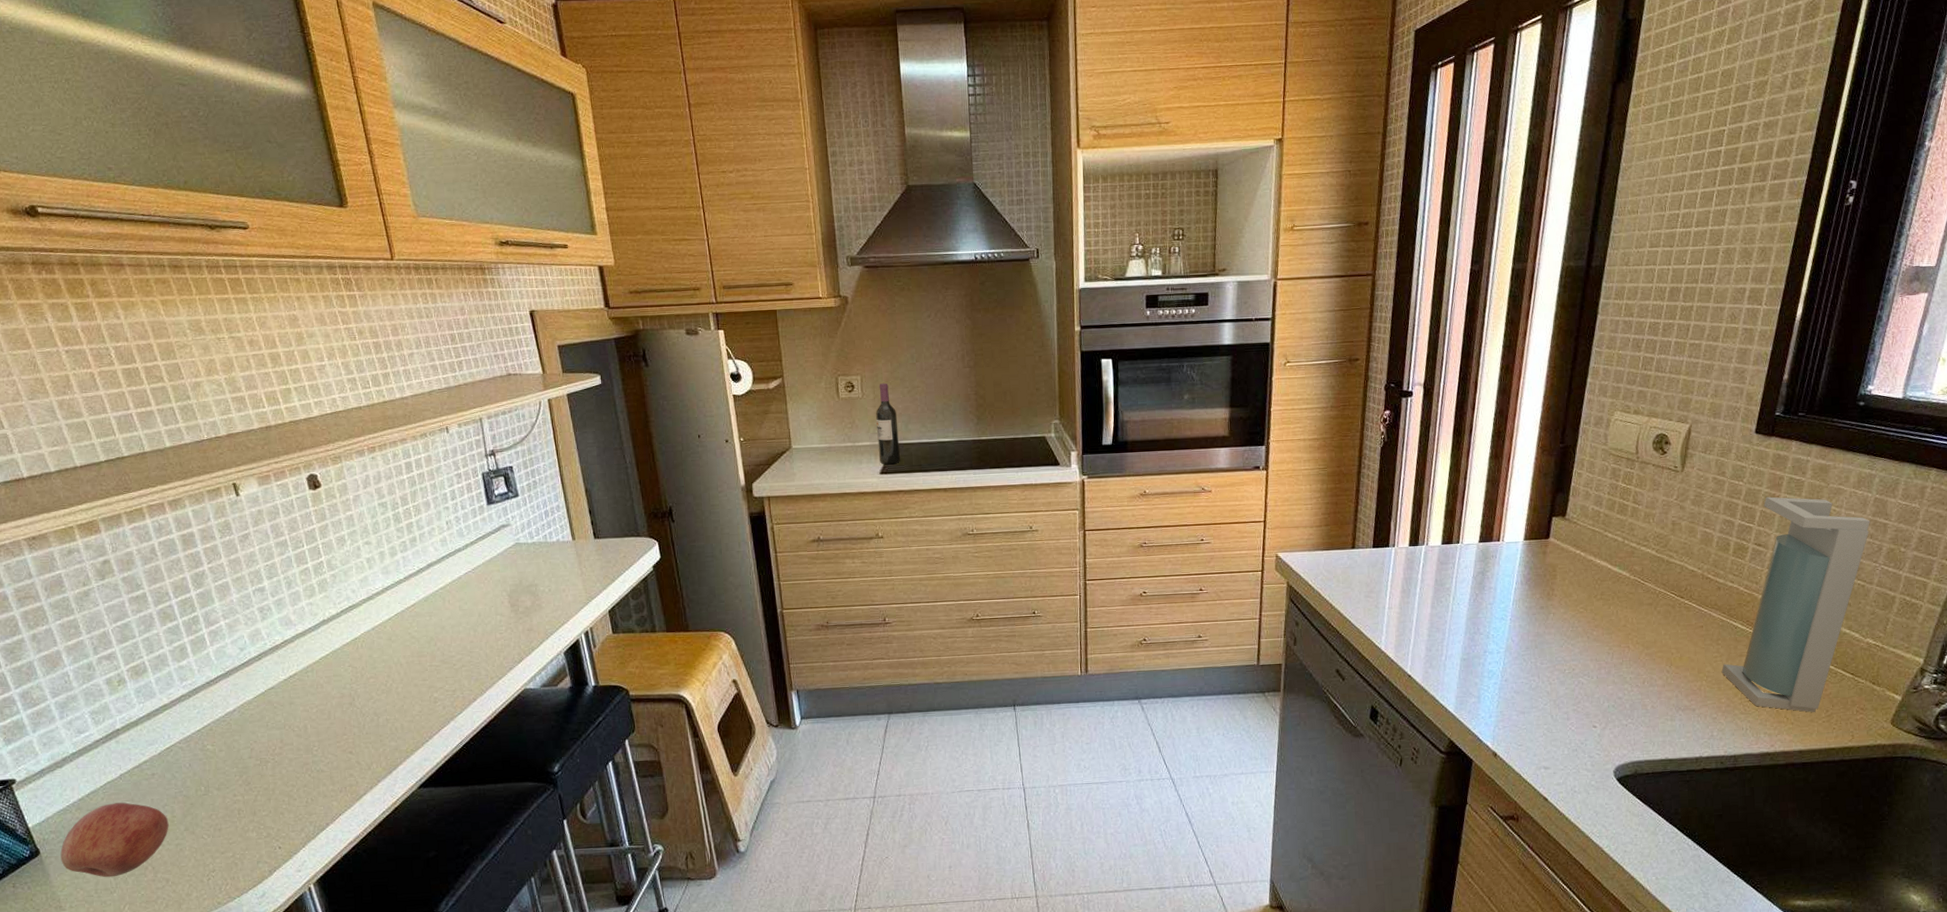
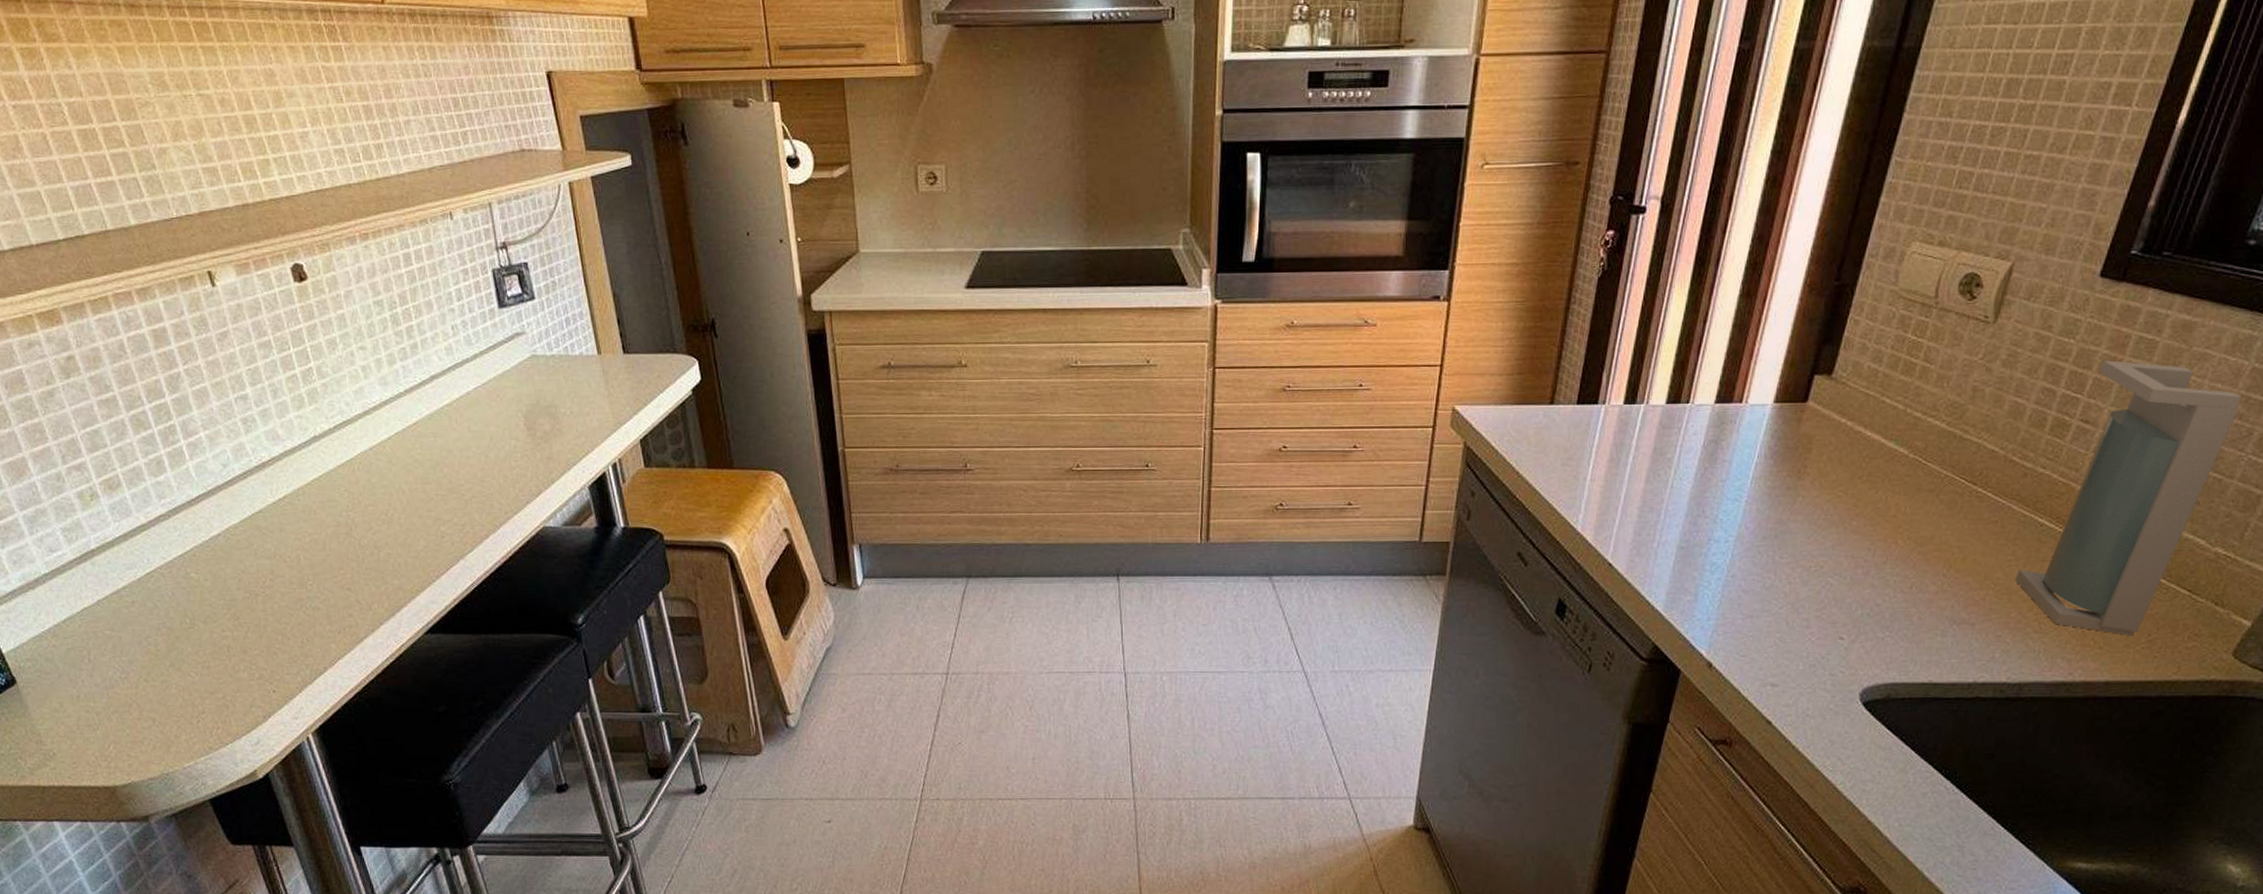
fruit: present [60,802,169,878] -> none [38,632,153,713]
wine bottle: present [875,383,901,465] -> none [962,175,992,277]

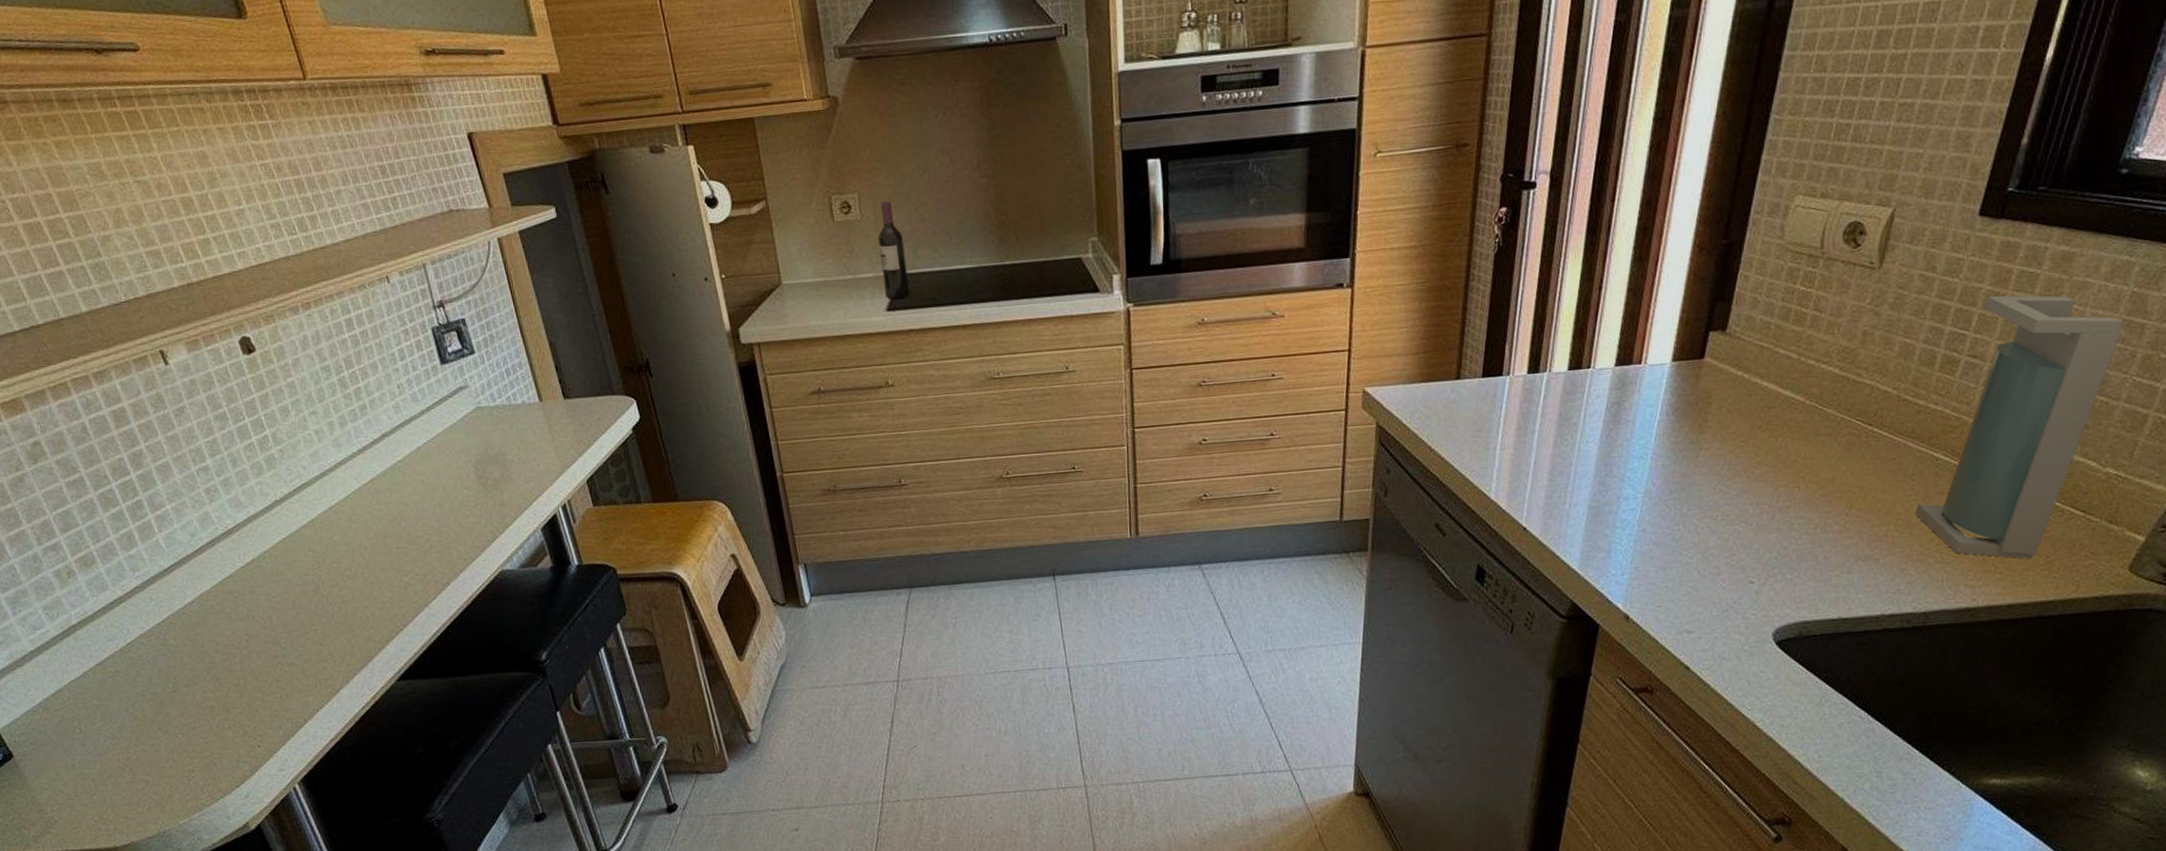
wine bottle: none [962,175,992,277] -> present [877,201,911,300]

